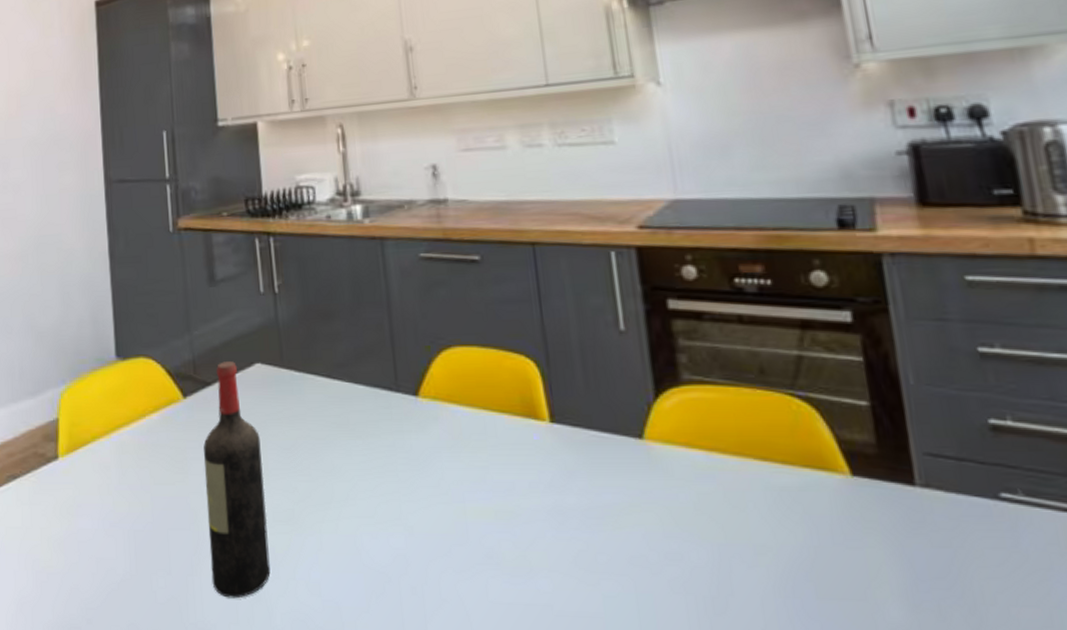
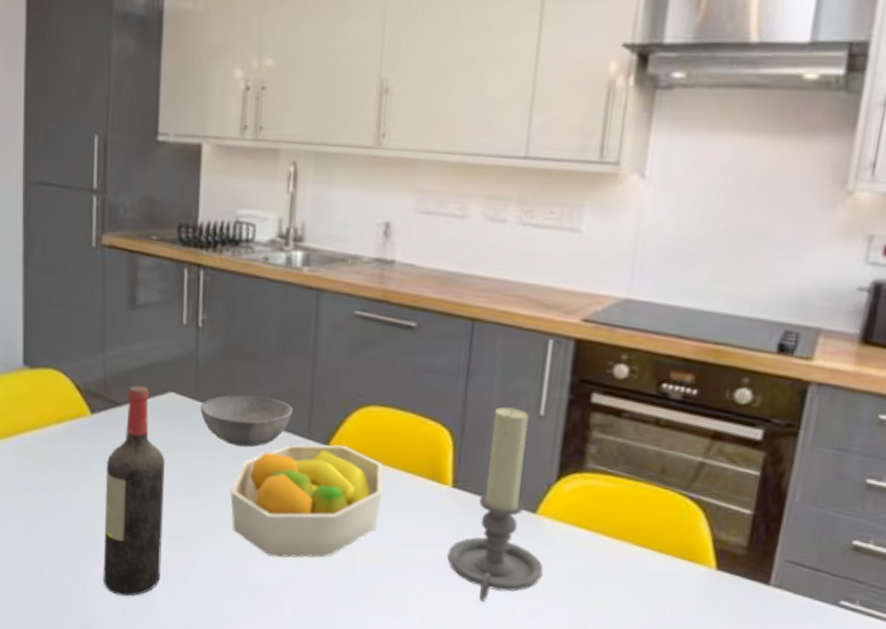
bowl: none [287,354,377,410] -> present [200,395,293,448]
fruit bowl: none [328,394,482,529] -> present [230,444,383,558]
candle holder: none [561,327,668,552] -> present [447,406,544,603]

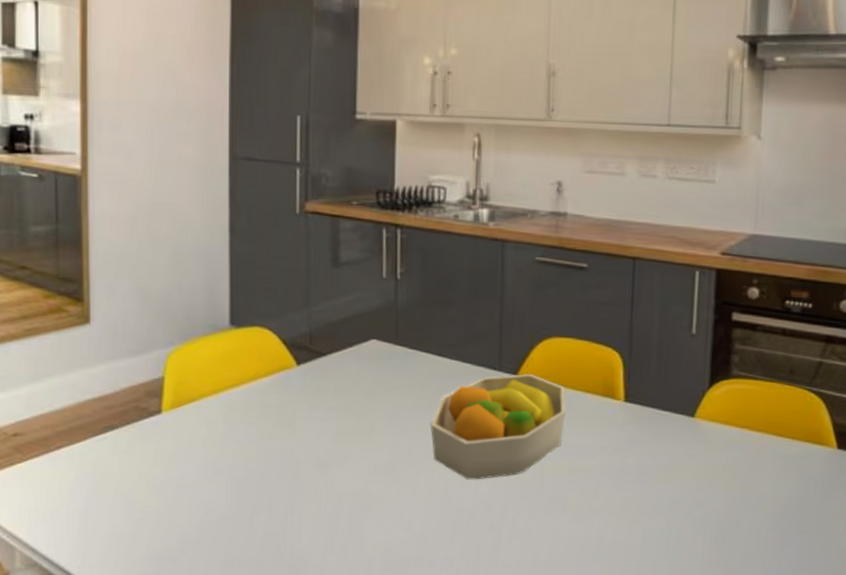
wine bottle: present [103,385,165,596] -> none [311,336,370,533]
bowl: present [200,395,293,448] -> none [400,336,484,383]
candle holder: present [447,406,544,603] -> none [624,329,703,499]

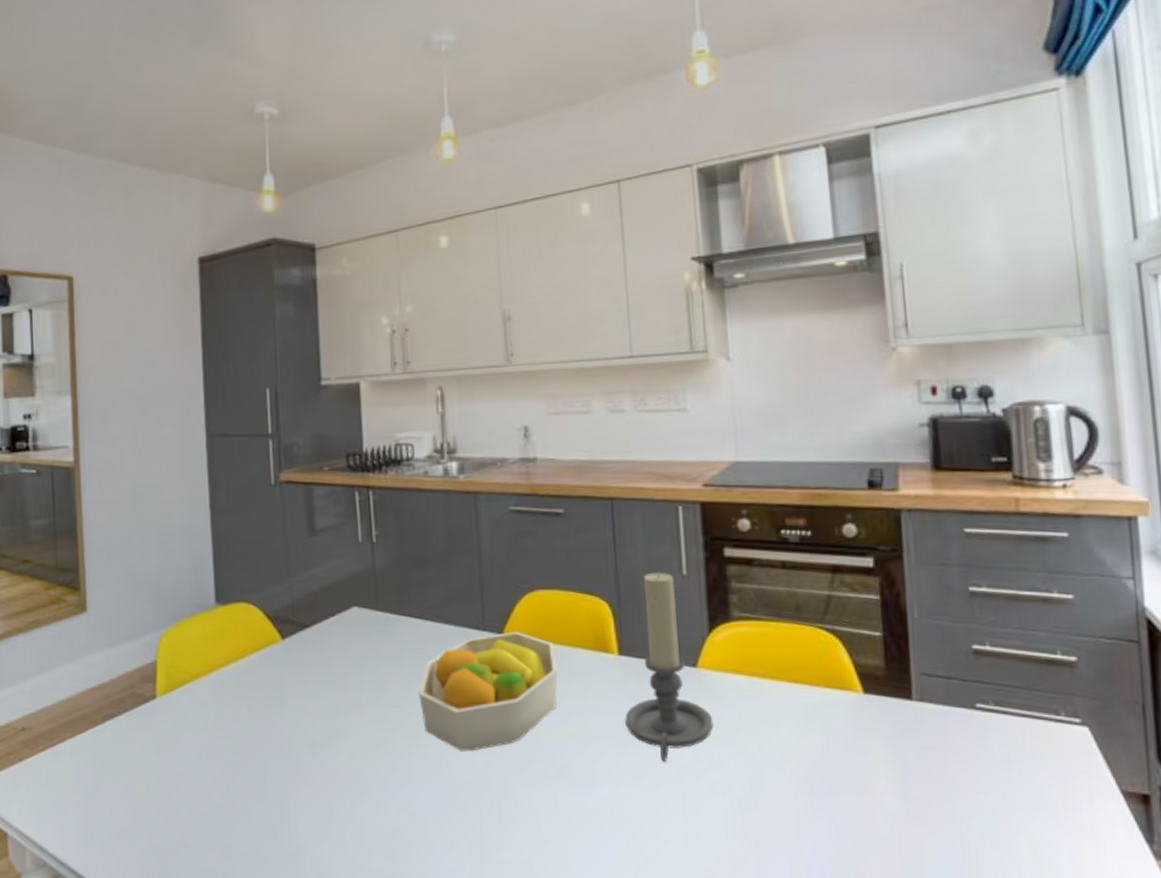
candle holder: none [624,329,703,499] -> present [625,572,714,763]

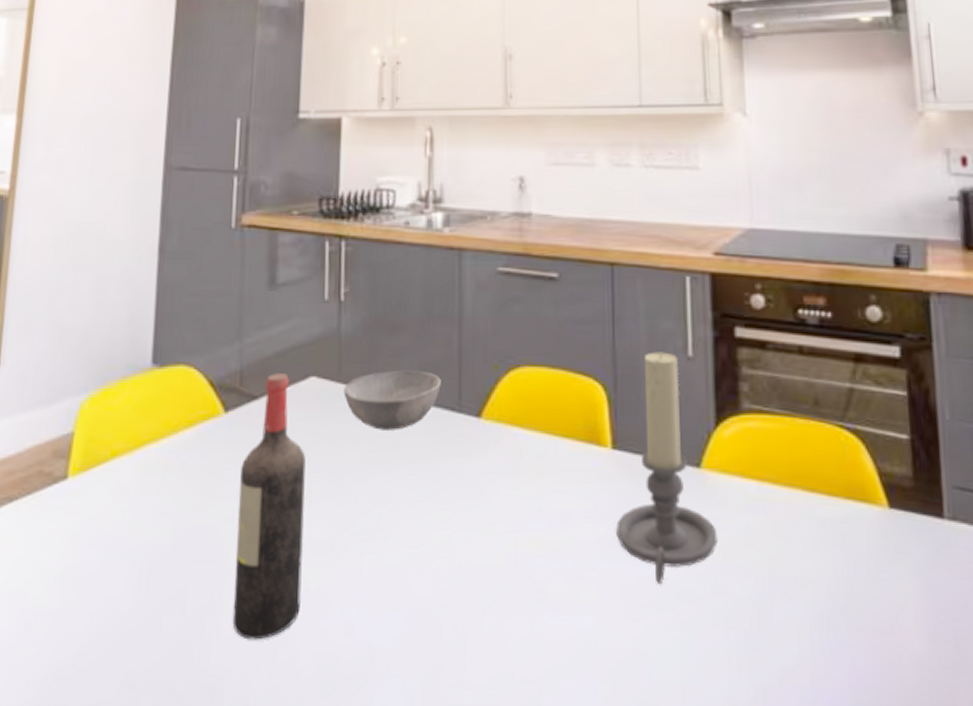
wine bottle: none [301,605,362,818] -> present [232,373,306,640]
bowl: none [382,597,466,648] -> present [343,370,441,430]
fruit bowl: present [419,632,557,752] -> none [378,416,540,562]

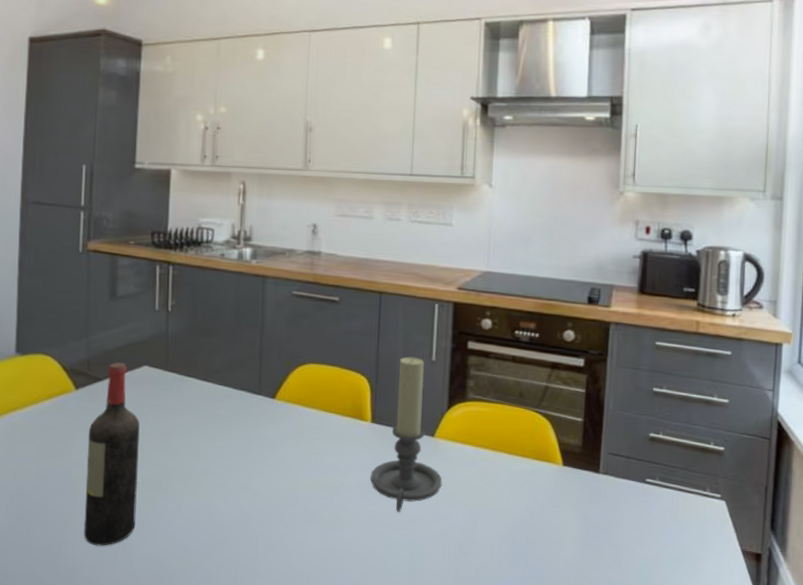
bowl: present [343,370,441,430] -> none [170,363,246,406]

